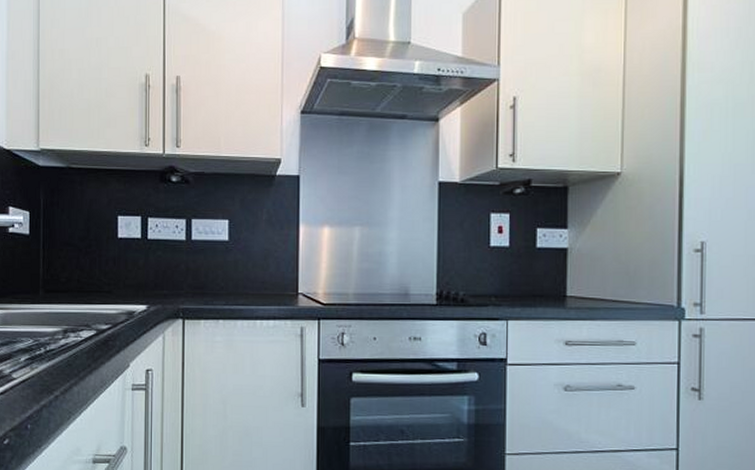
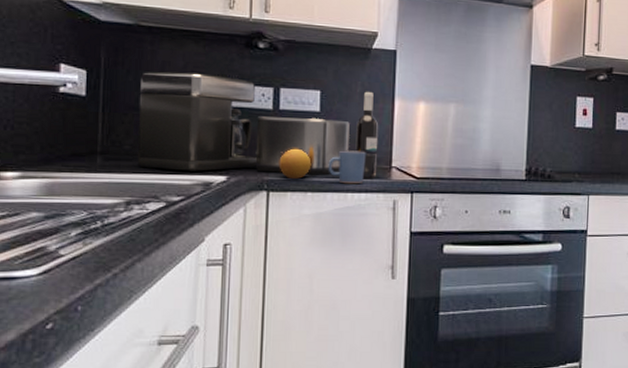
coffee maker: none [71,209,174,302] -> present [137,71,258,173]
toaster: none [171,247,257,304] -> present [255,116,350,177]
fruit: none [192,277,222,308] -> present [278,148,312,180]
mug: none [237,278,273,312] -> present [328,150,366,184]
wine bottle: none [263,218,284,307] -> present [355,91,378,180]

